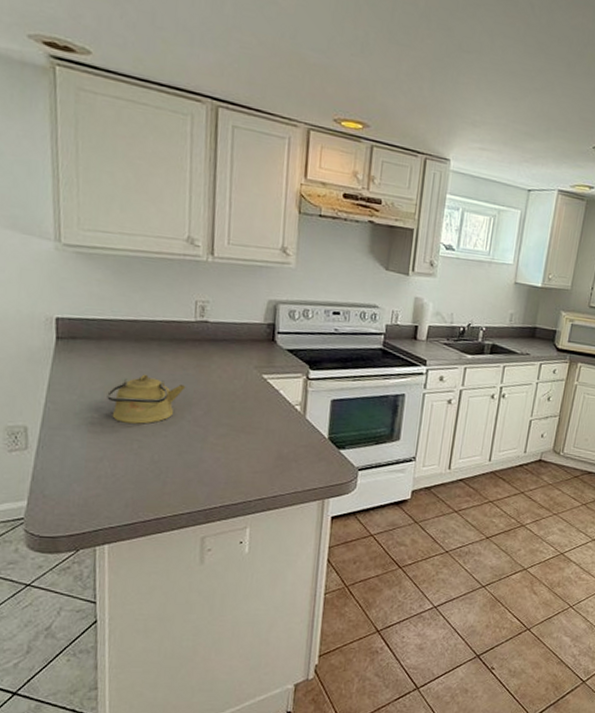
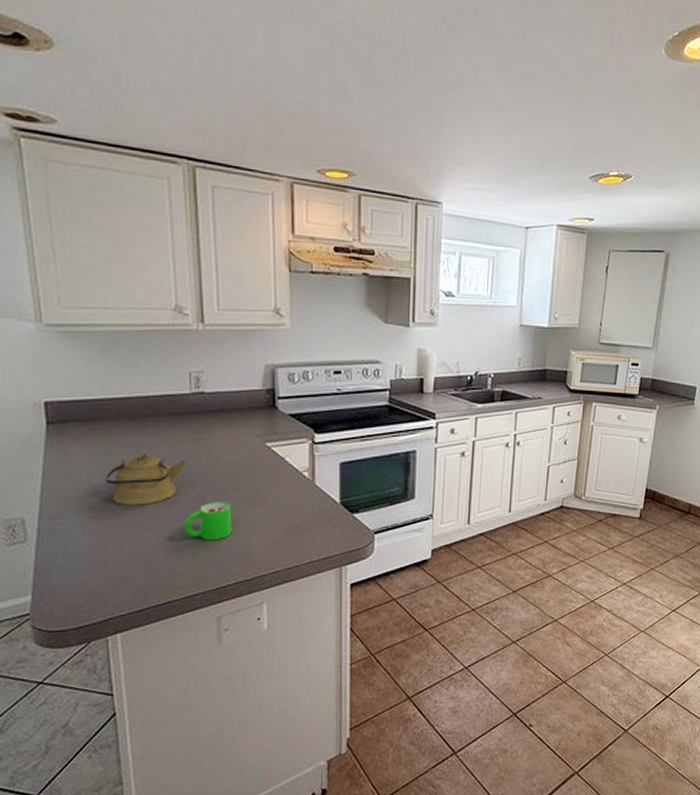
mug: none [177,426,225,464] -> present [184,502,232,541]

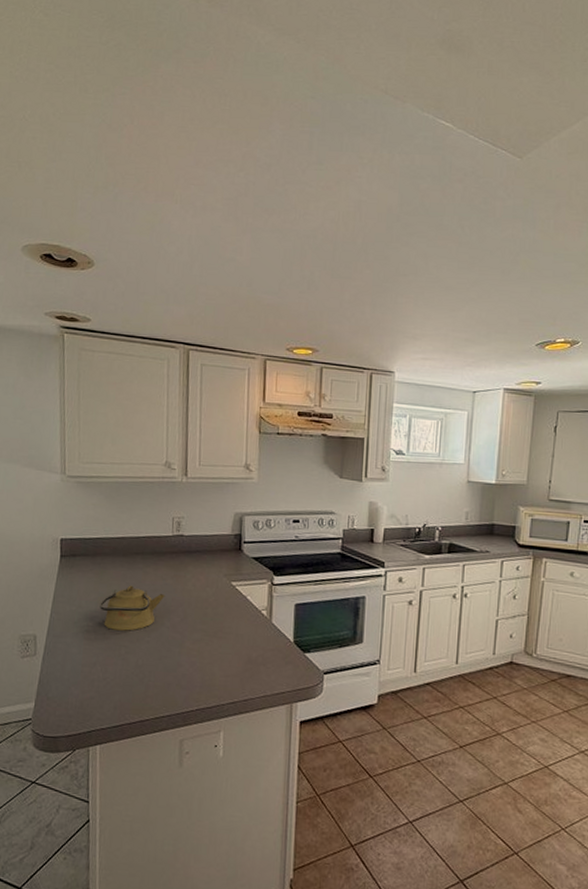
mug: present [184,502,232,541] -> none [158,632,199,668]

